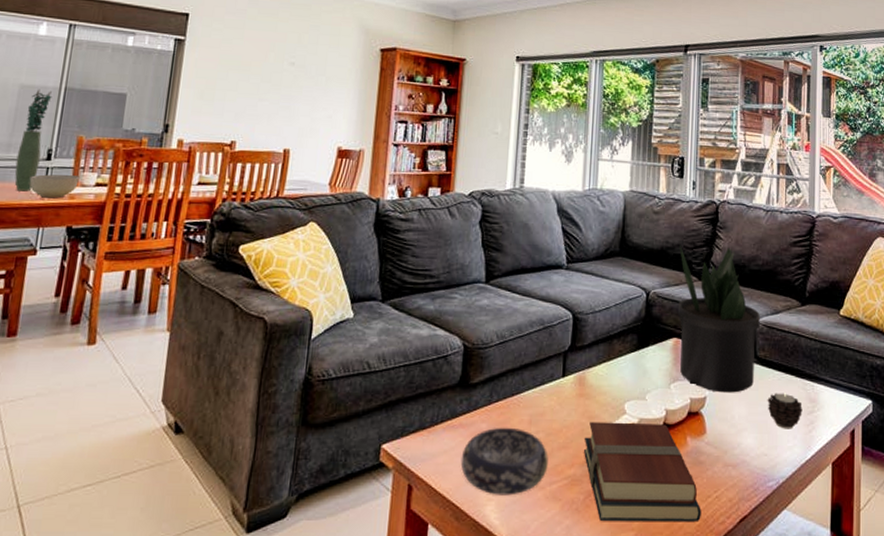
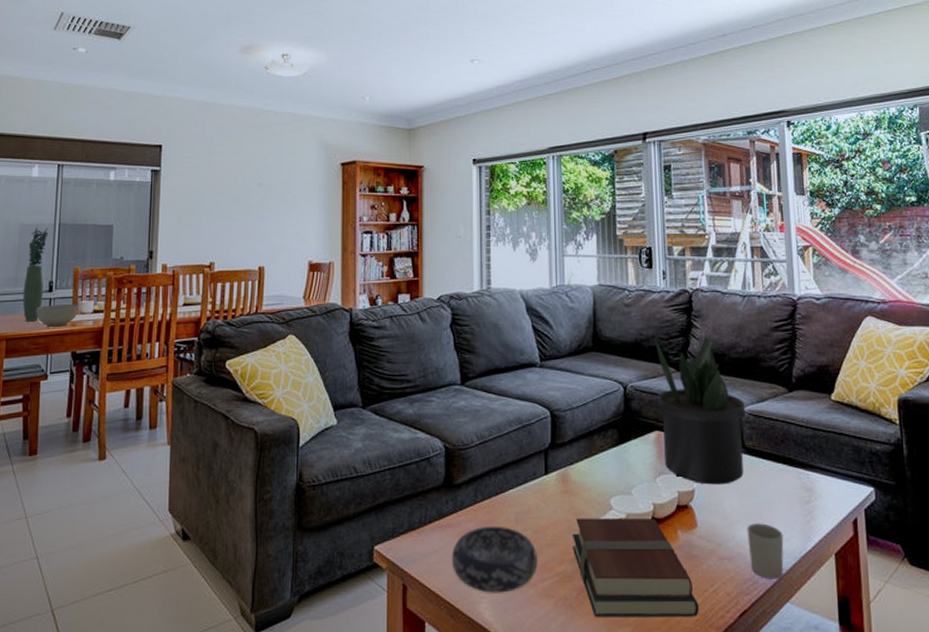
mug: none [752,431,786,487] -> present [747,523,784,580]
candle: present [767,393,803,429] -> none [759,483,799,520]

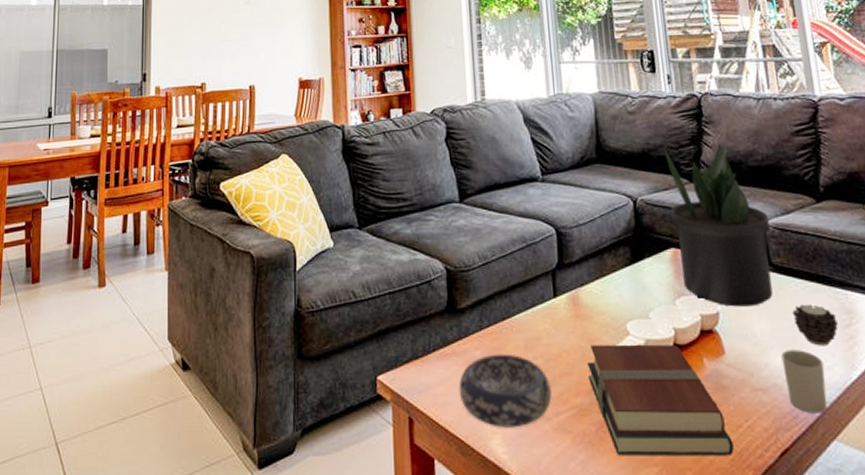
vase: present [22,227,49,322] -> none [23,54,47,149]
bowl: present [36,303,79,327] -> none [36,129,76,153]
candle: none [759,483,799,520] -> present [792,304,838,346]

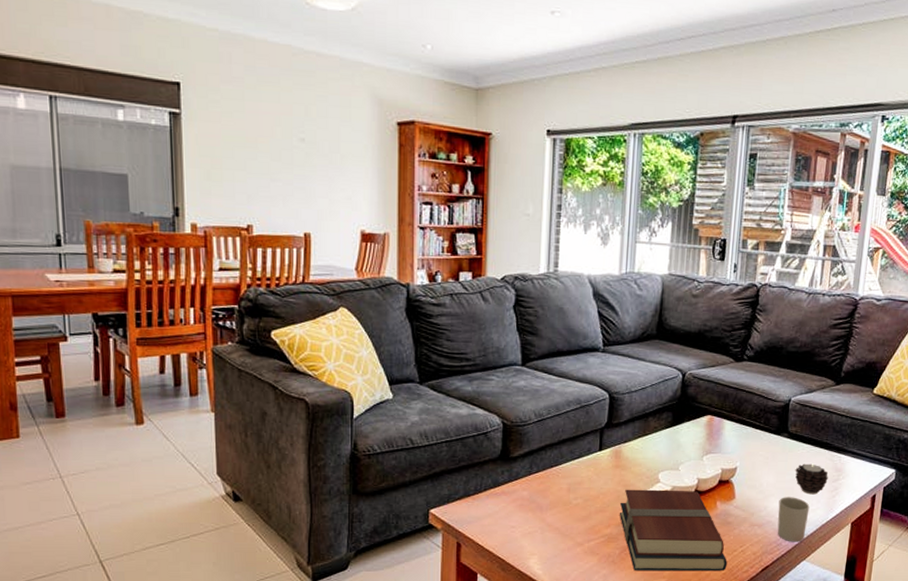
decorative bowl: present [458,353,552,428] -> none [504,494,586,551]
planter: present [663,144,773,307] -> none [712,329,794,464]

